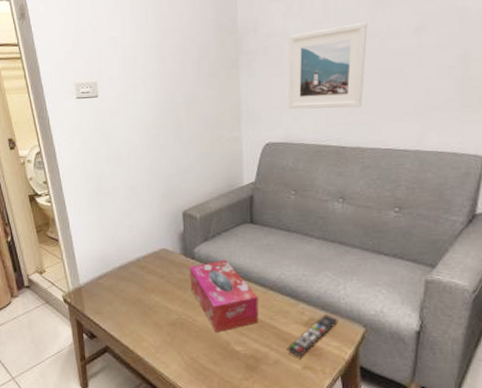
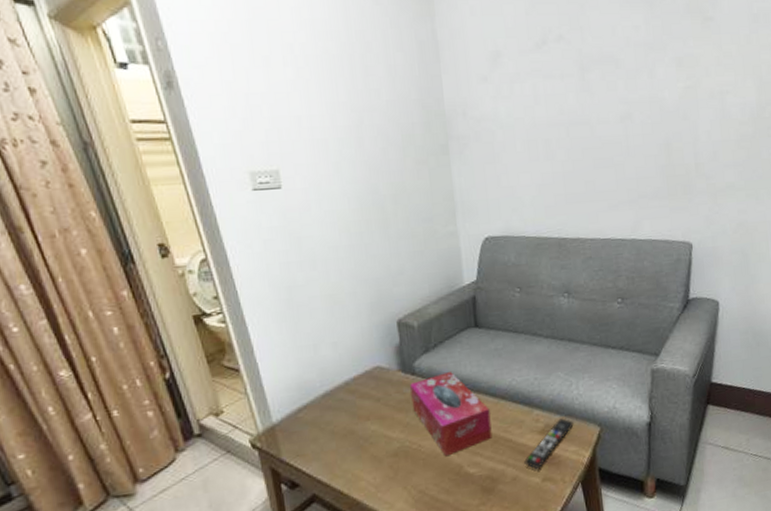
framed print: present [288,22,368,110] -> none [501,109,579,200]

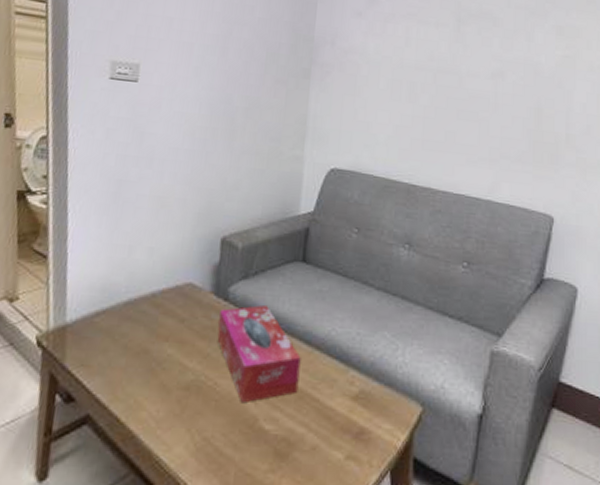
remote control: present [524,418,574,470] -> none [328,386,393,443]

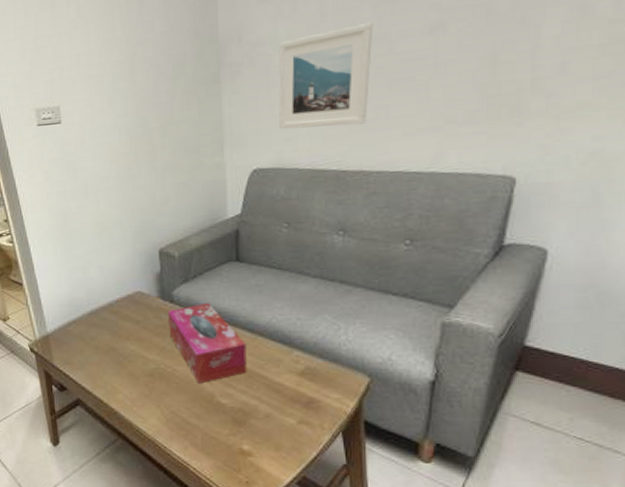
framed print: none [360,55,448,145] -> present [278,23,373,130]

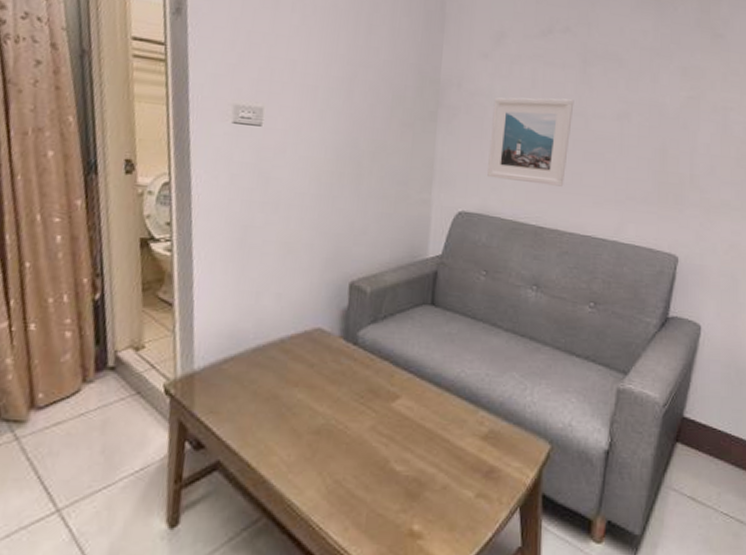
tissue box: present [168,303,247,384] -> none [347,349,431,446]

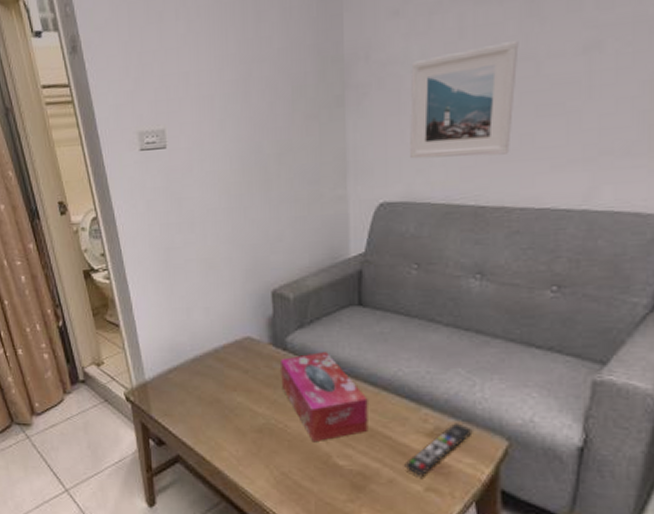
tissue box: none [347,349,431,446] -> present [281,352,368,443]
remote control: none [459,426,522,482] -> present [404,423,473,476]

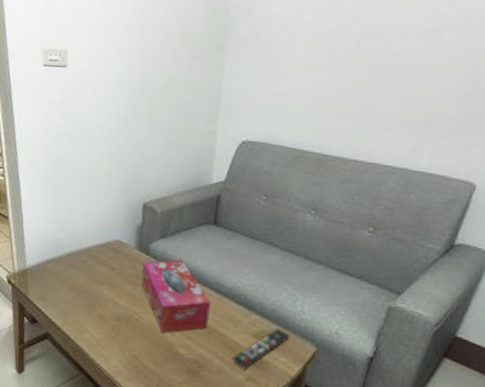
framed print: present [410,41,519,159] -> none [273,18,376,114]

